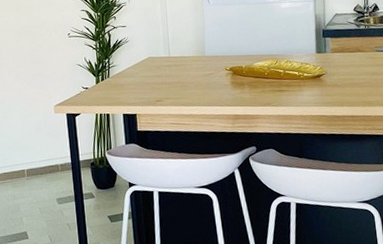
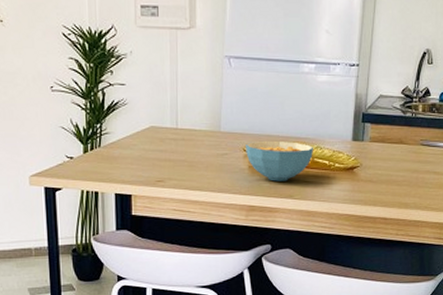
cereal bowl: none [227,59,285,93] -> present [246,141,314,182]

